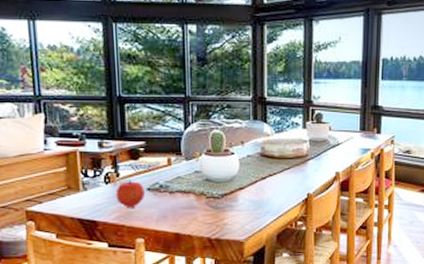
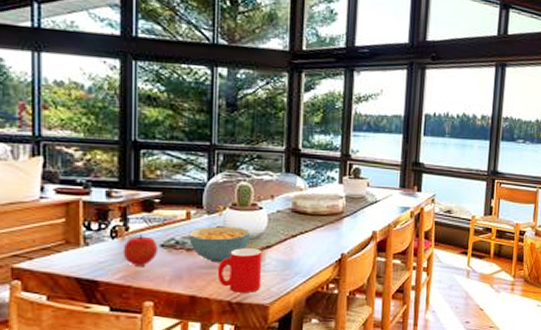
cereal bowl: none [171,171,225,204] -> present [189,226,251,263]
cup: none [197,190,237,230] -> present [217,248,263,293]

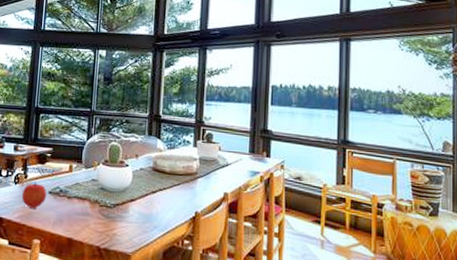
cereal bowl: present [189,226,251,263] -> none [70,179,118,211]
cup: present [217,248,263,293] -> none [90,199,127,241]

